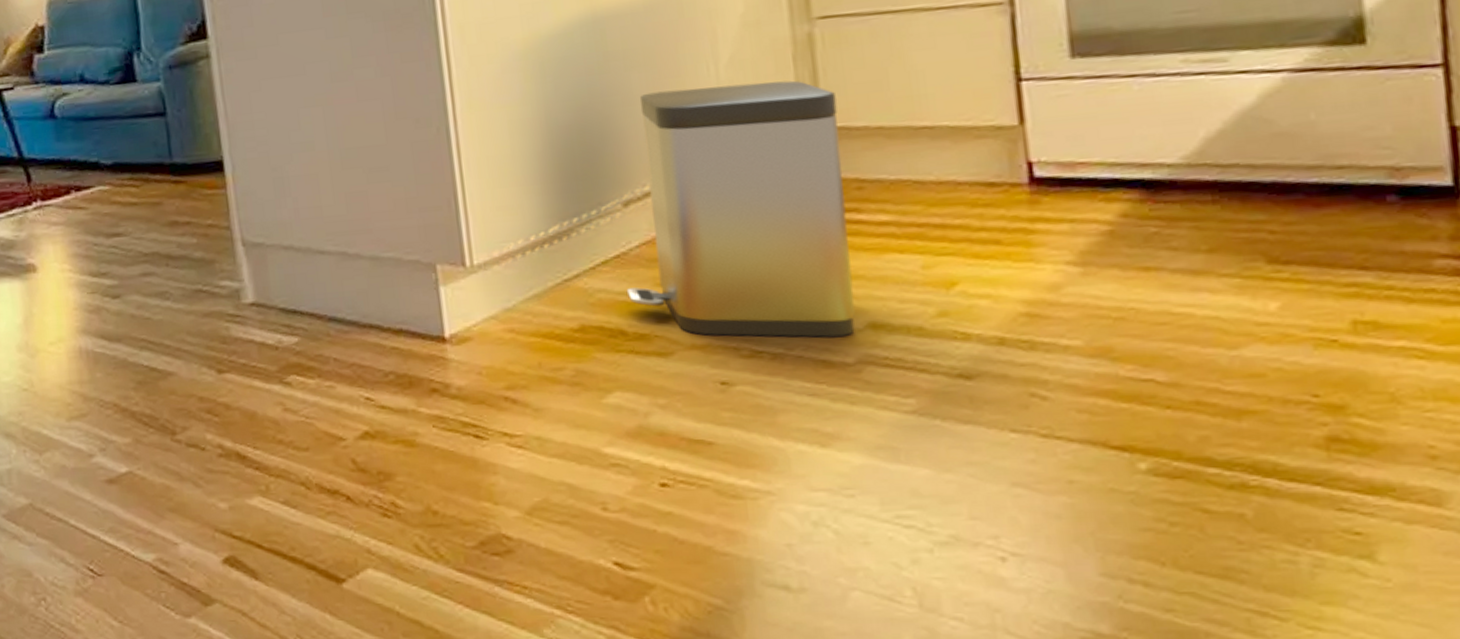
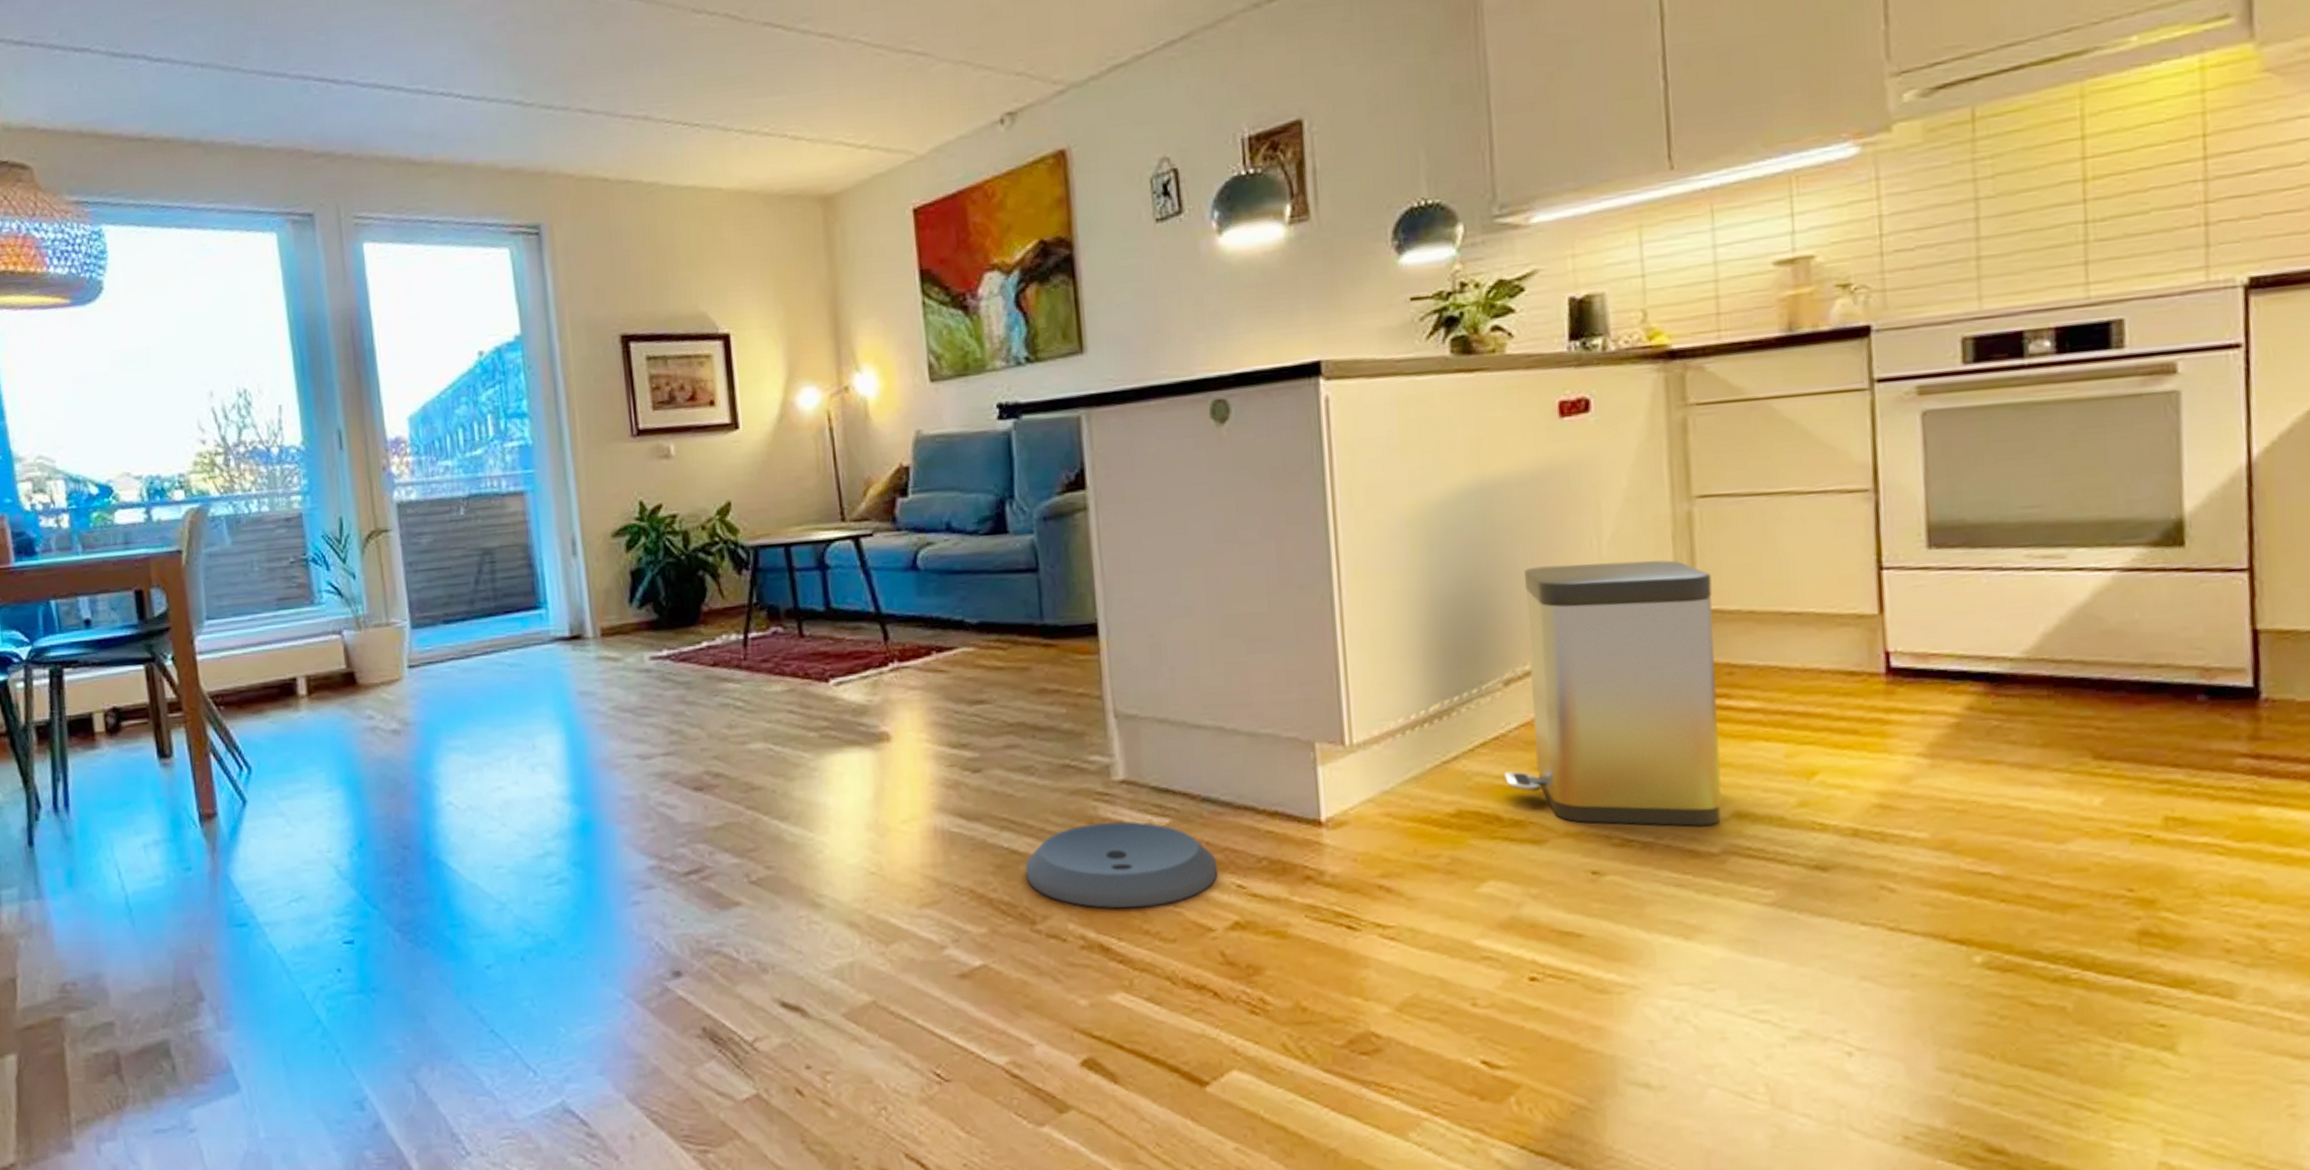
robot vacuum: none [164,340,346,420] -> present [1026,821,1217,909]

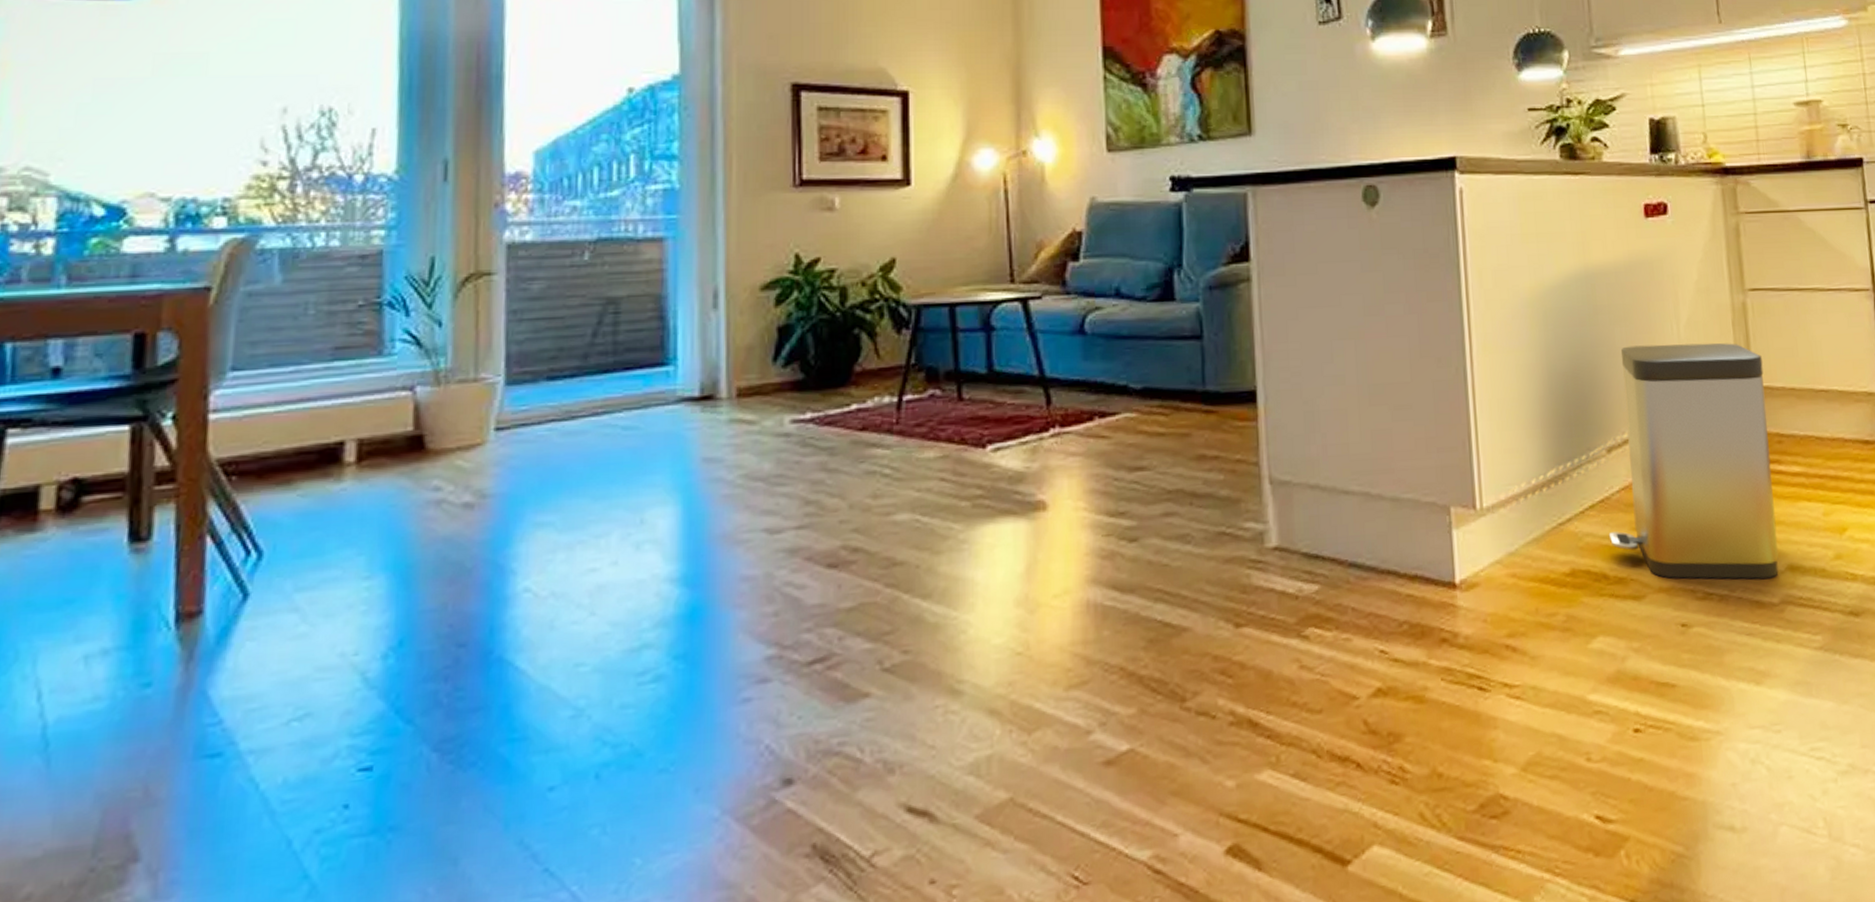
robot vacuum: present [1026,821,1217,909] -> none [1178,588,1362,681]

